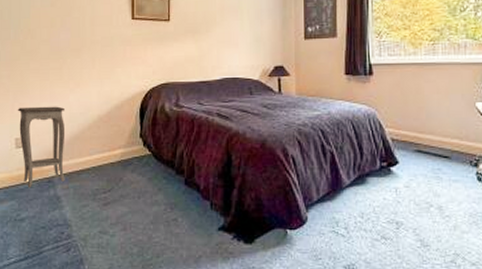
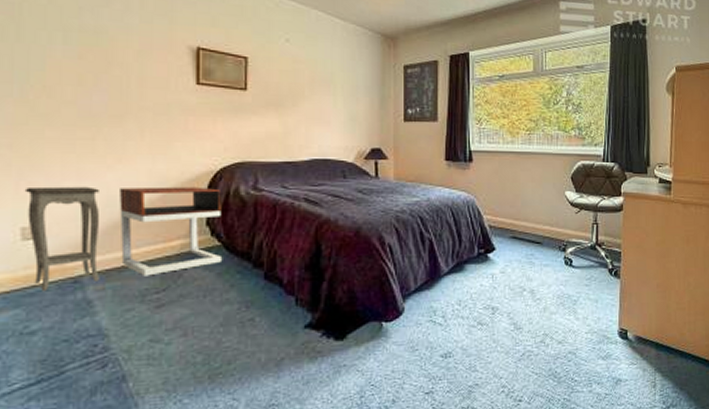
nightstand: none [78,105,151,179] -> present [119,186,222,276]

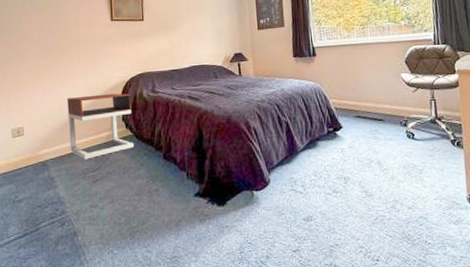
accent table: present [24,186,100,292] -> none [12,98,58,172]

